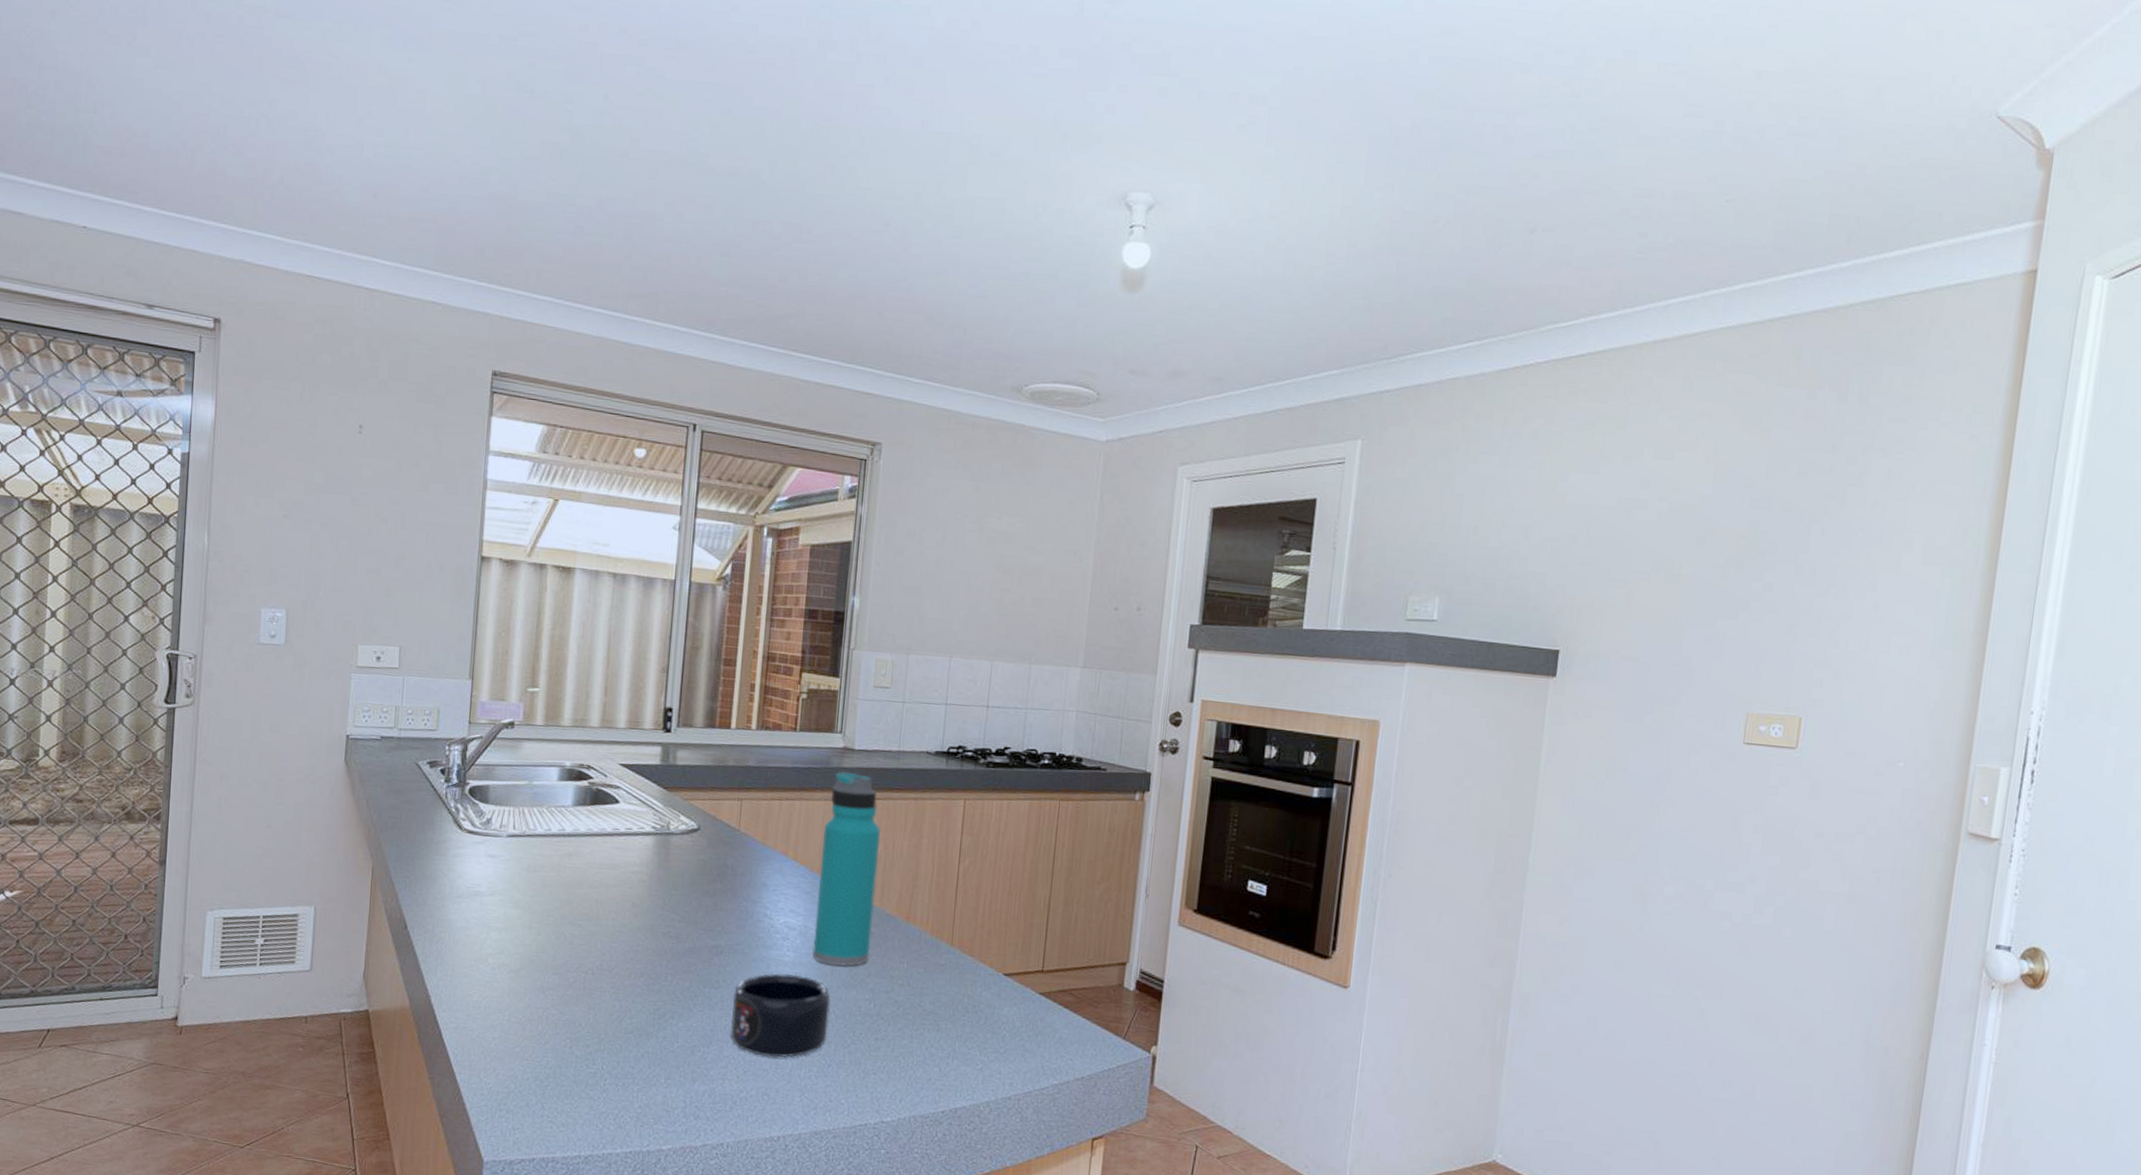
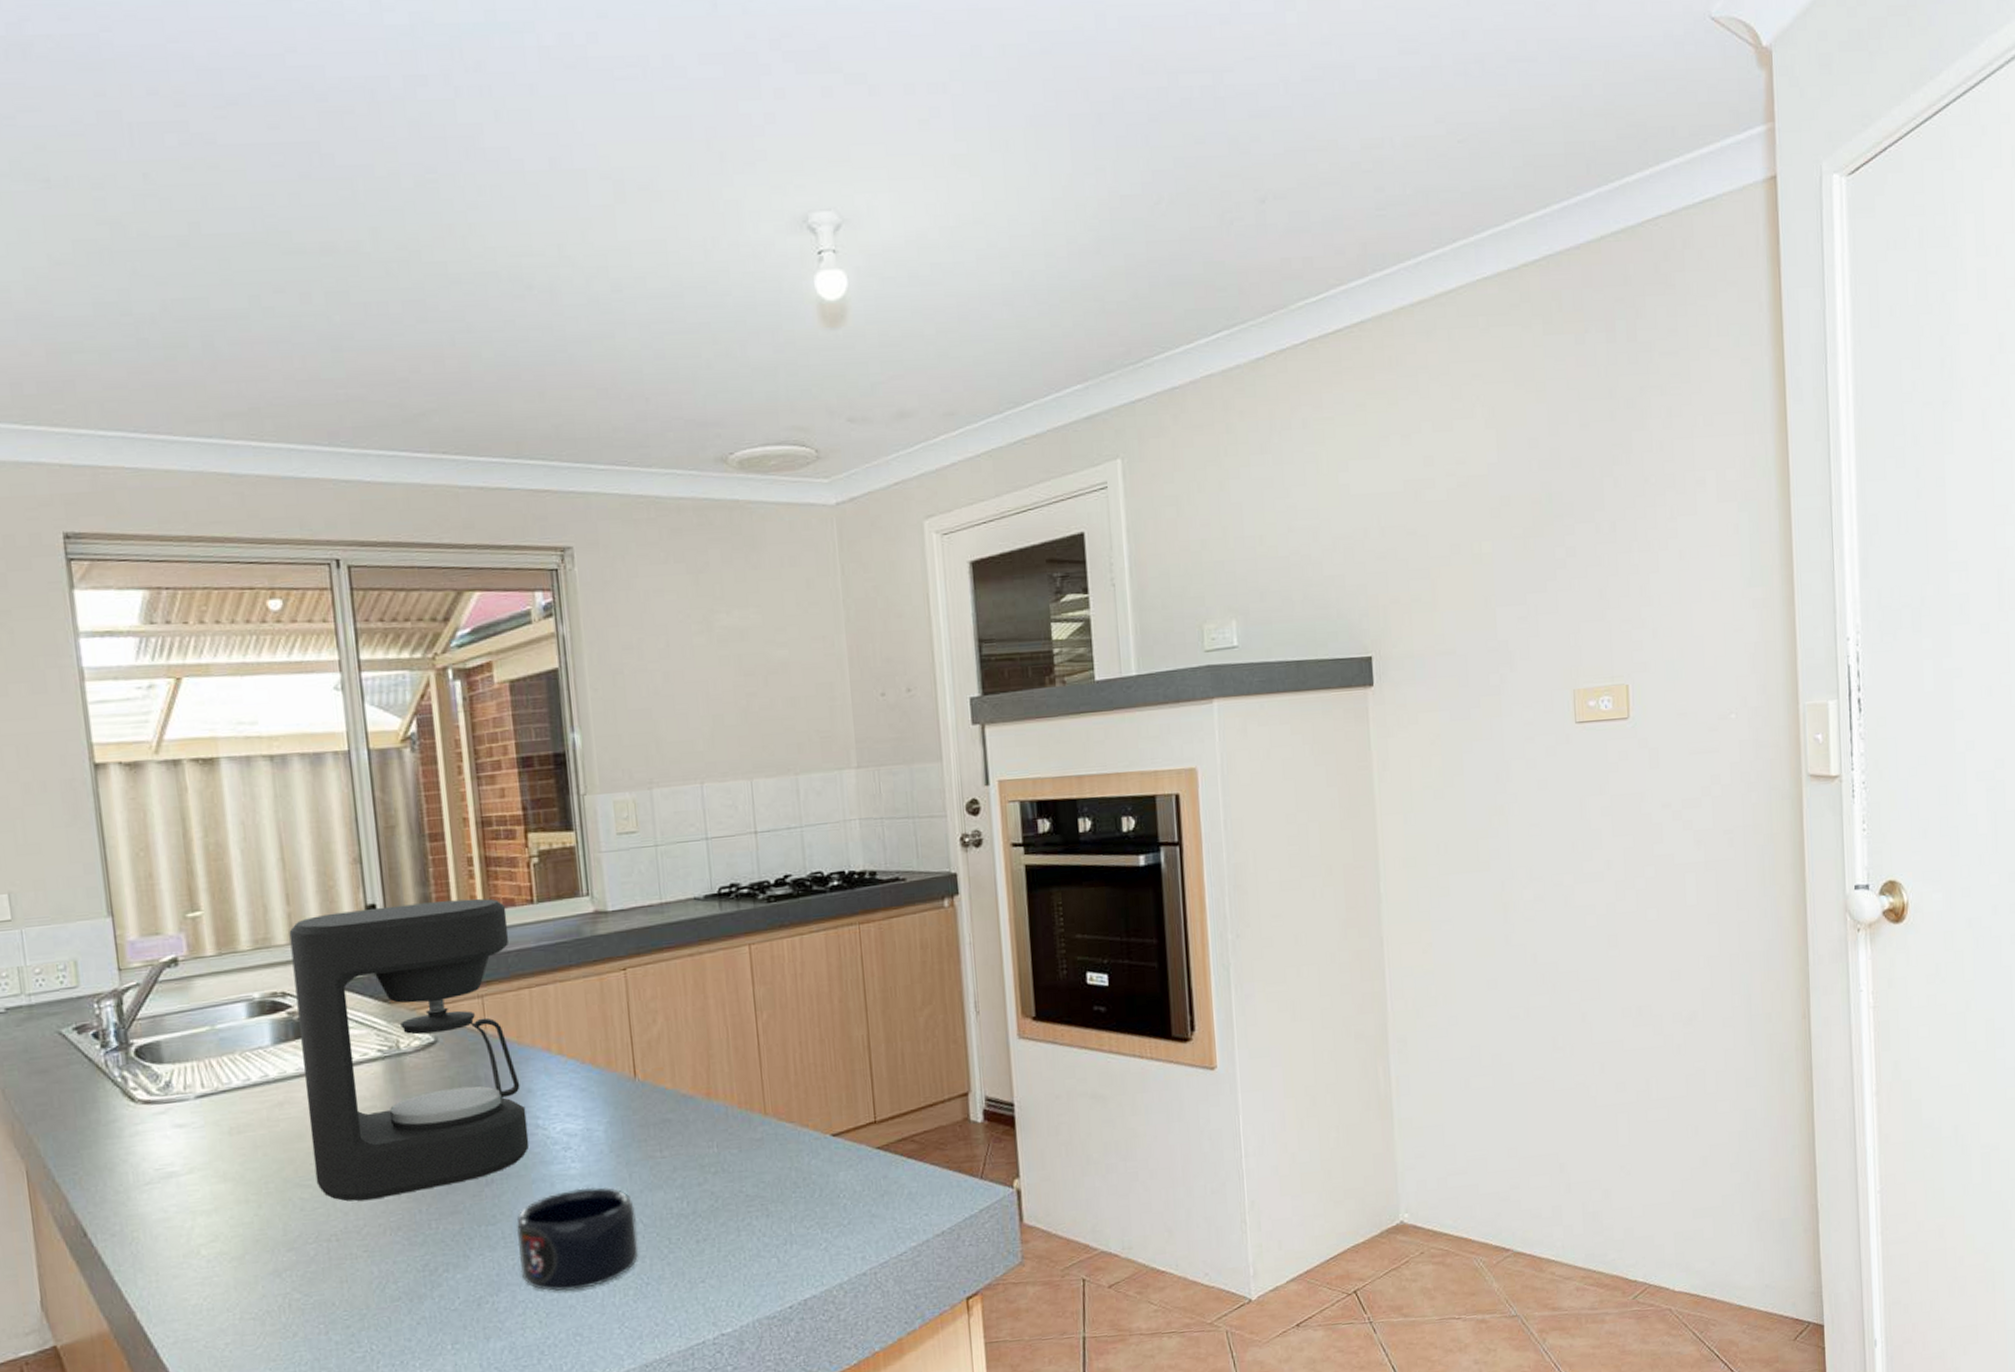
coffee maker: none [585,708,774,949] -> present [289,898,529,1202]
water bottle: present [812,771,882,967] -> none [589,938,672,1168]

